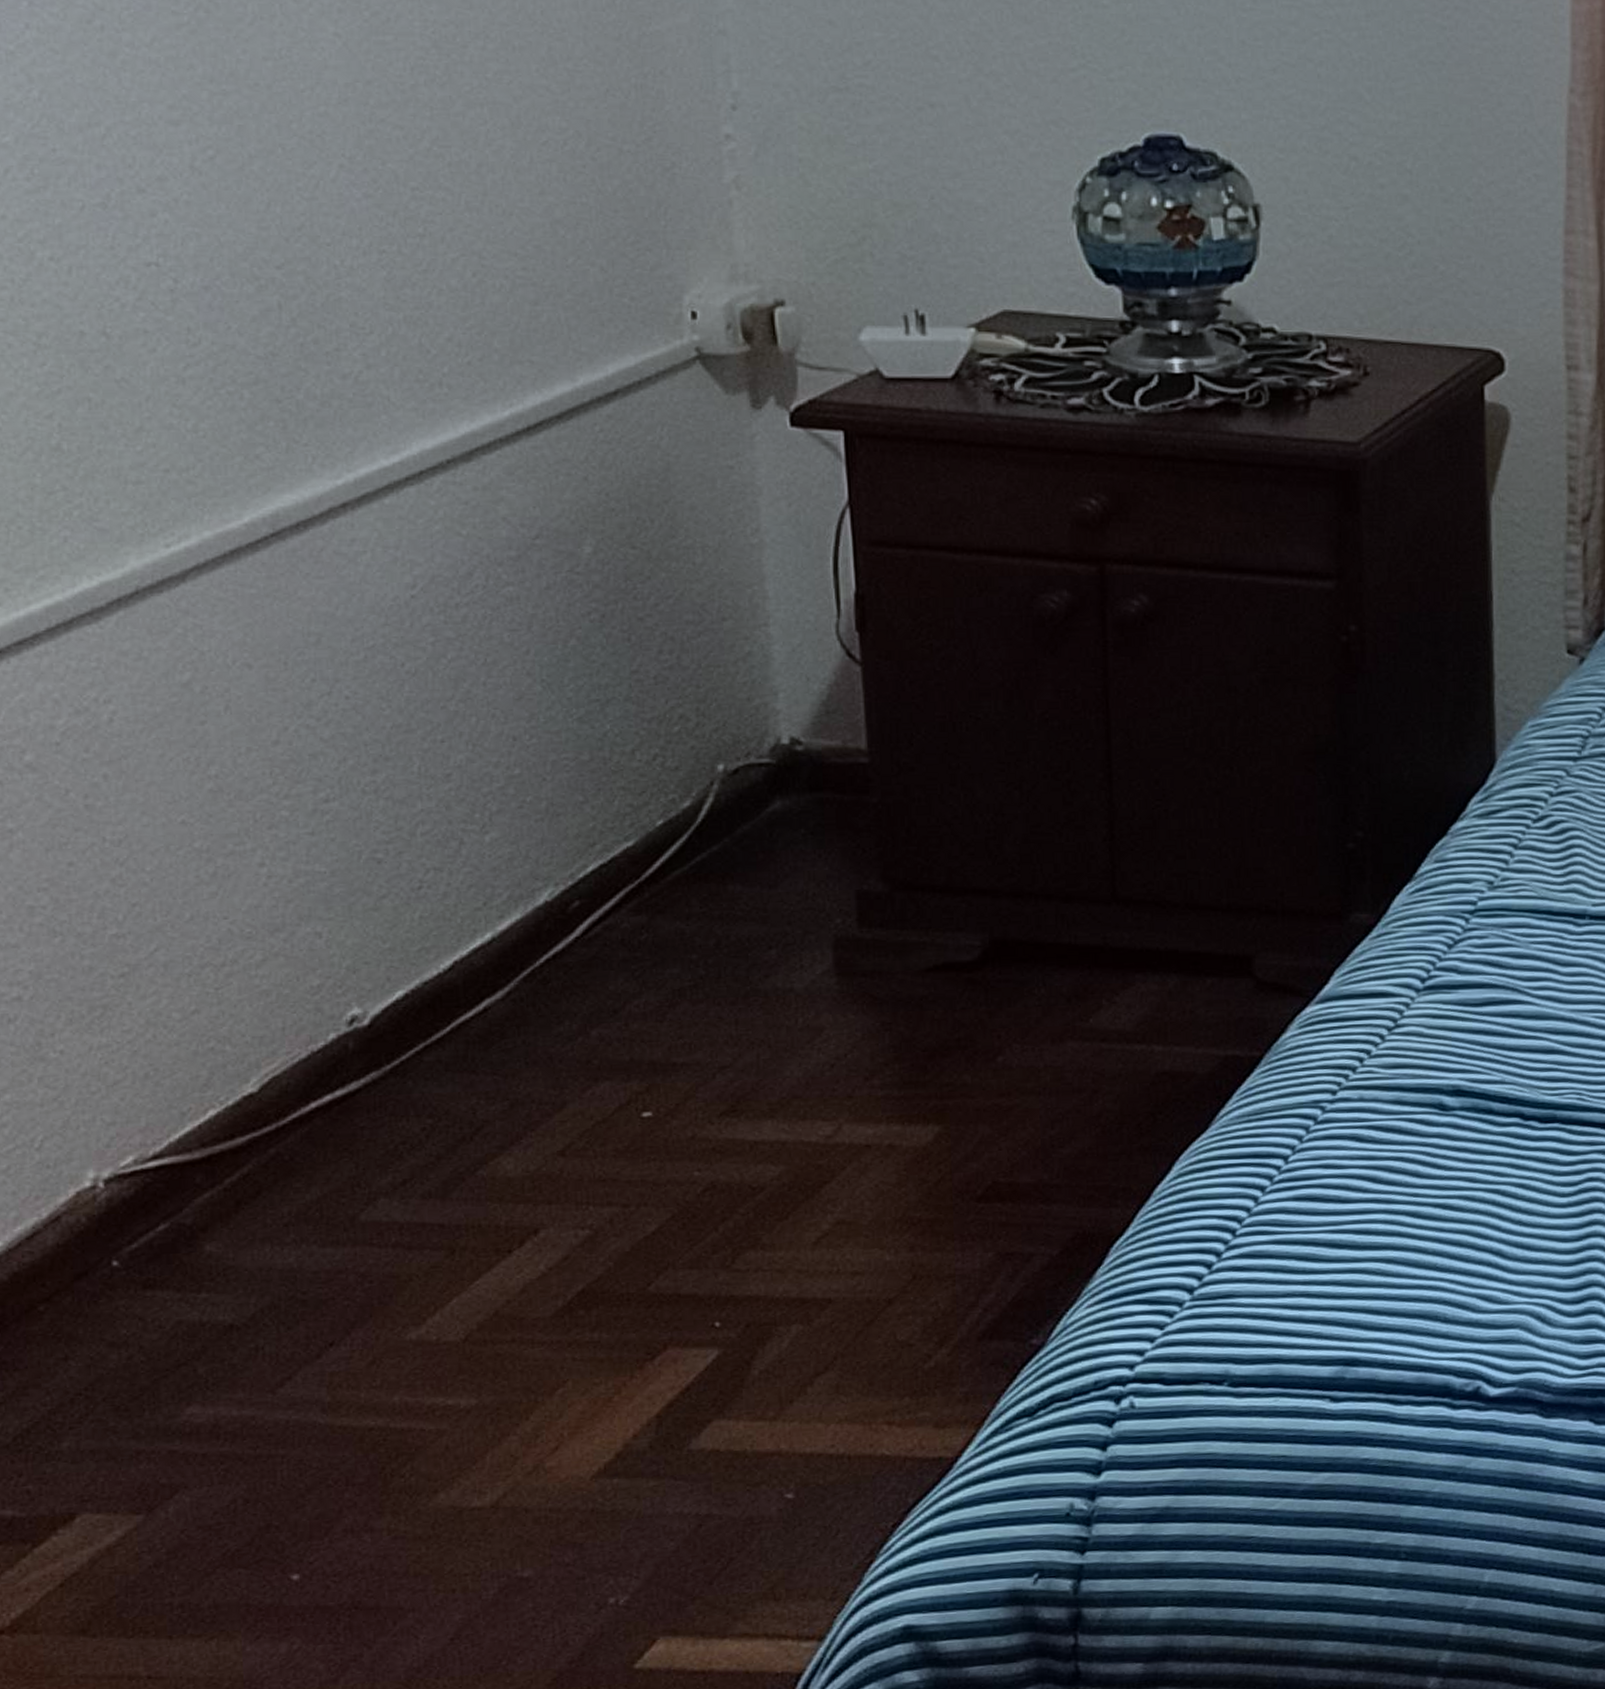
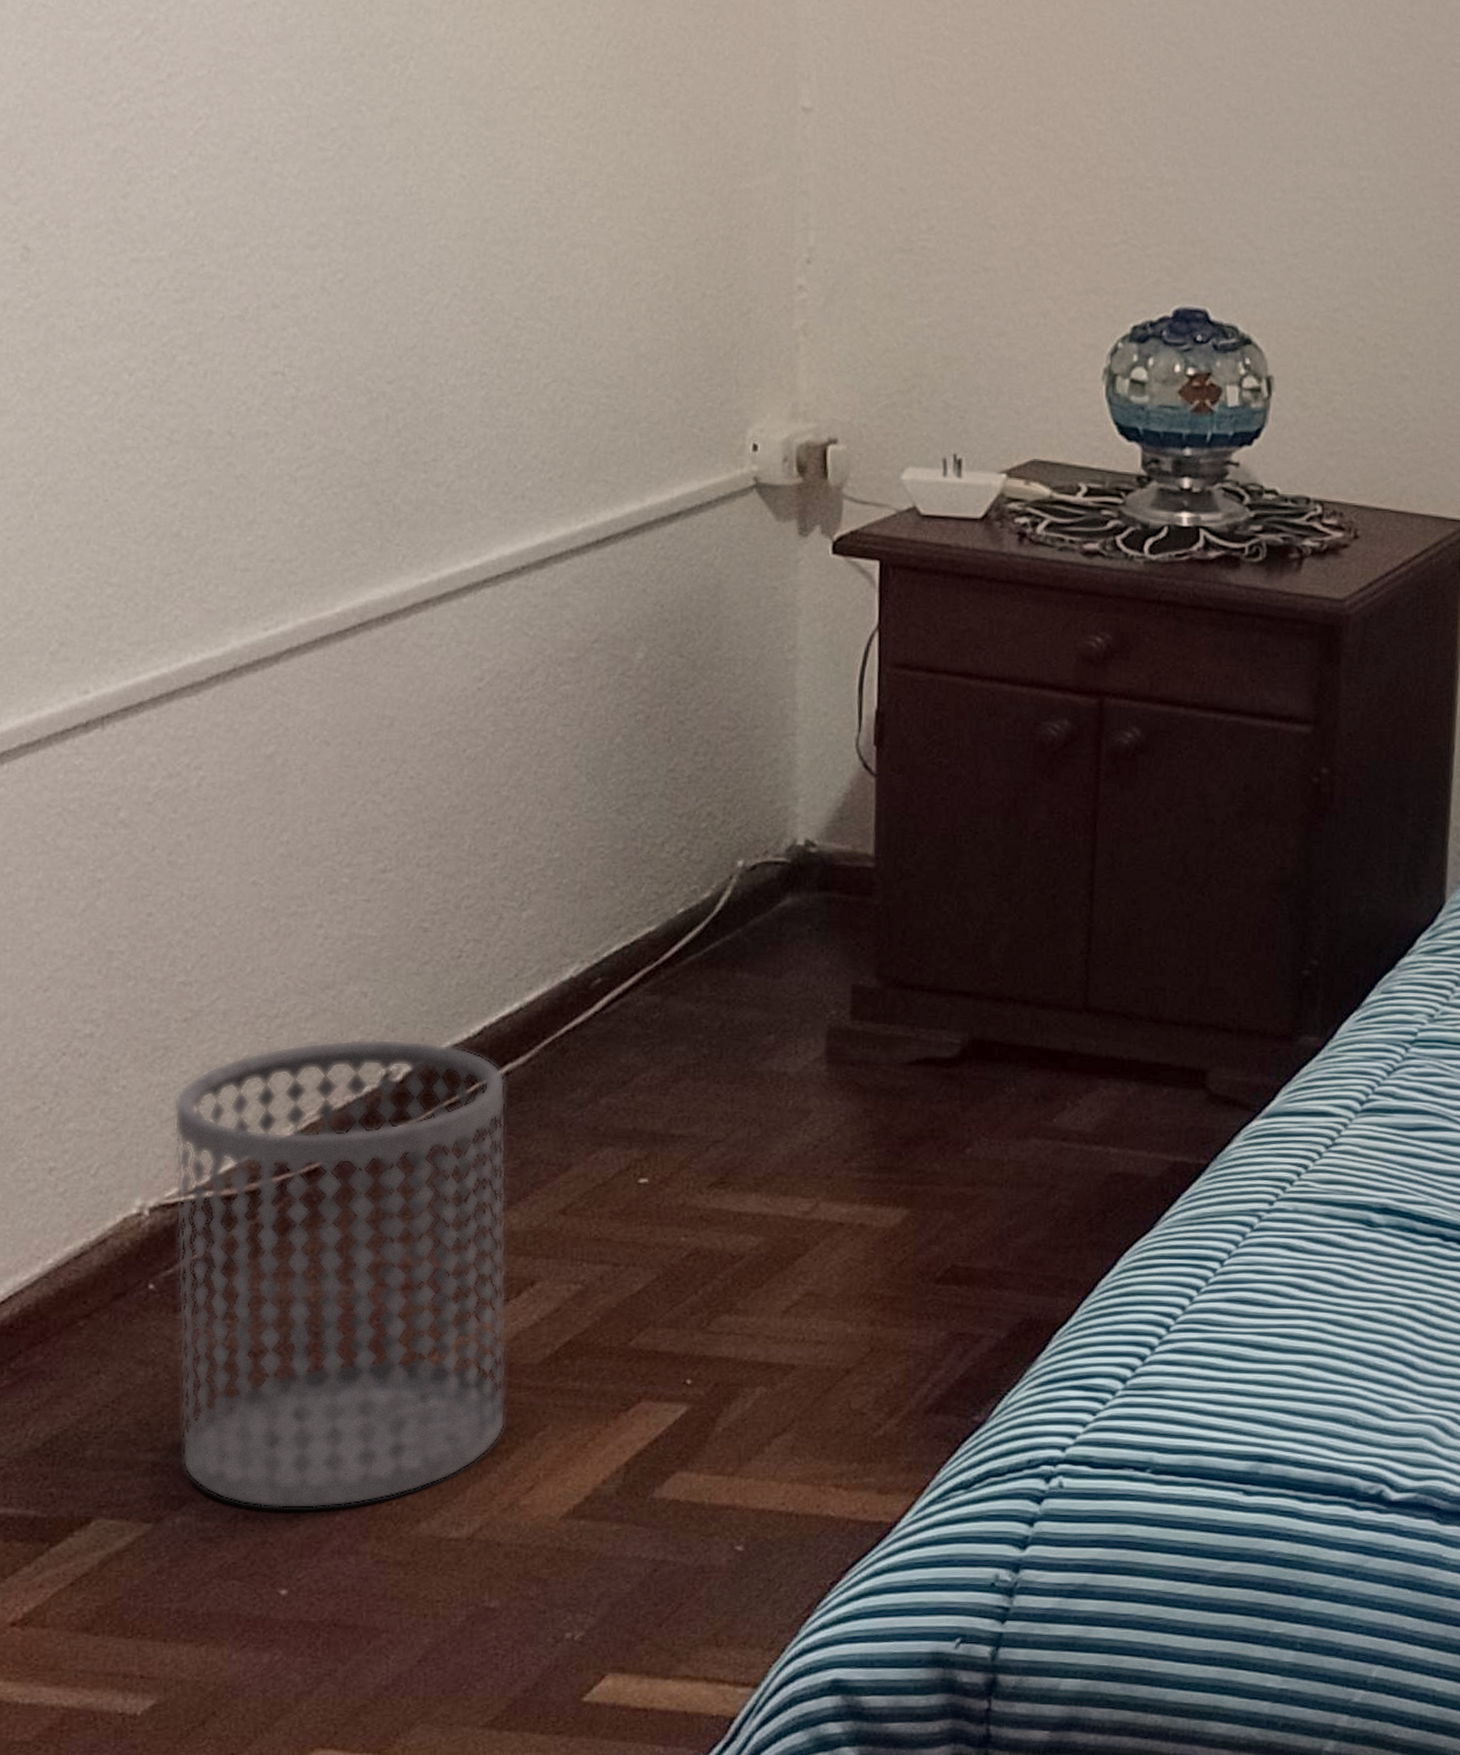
wastebasket: none [120,980,521,1490] -> present [173,1038,506,1509]

